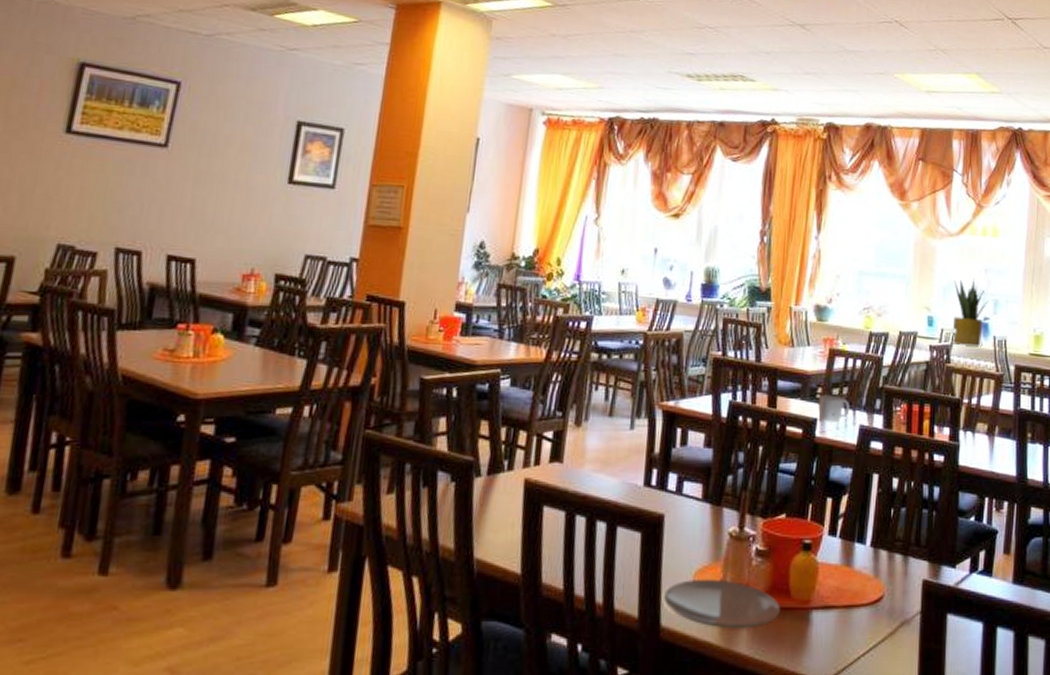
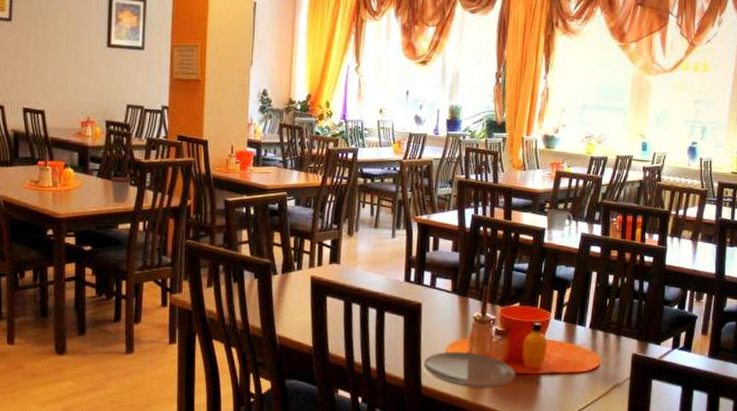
cup: none [271,341,301,381] -> present [110,173,131,204]
planter: present [953,279,989,347] -> none [664,109,697,168]

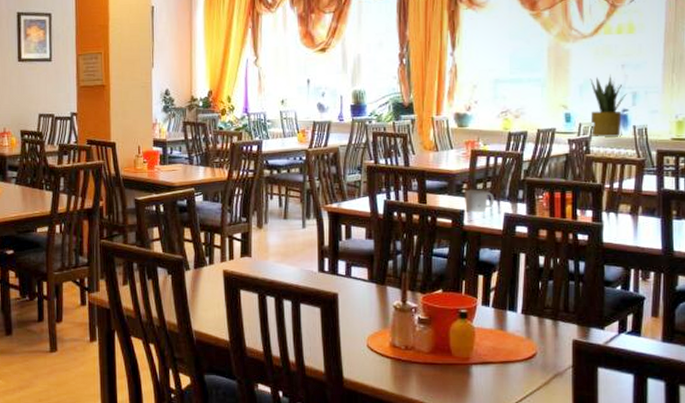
cup: present [110,173,131,204] -> none [27,179,47,208]
plate: present [423,351,516,388] -> none [343,342,443,379]
planter: none [664,109,697,168] -> present [590,75,627,137]

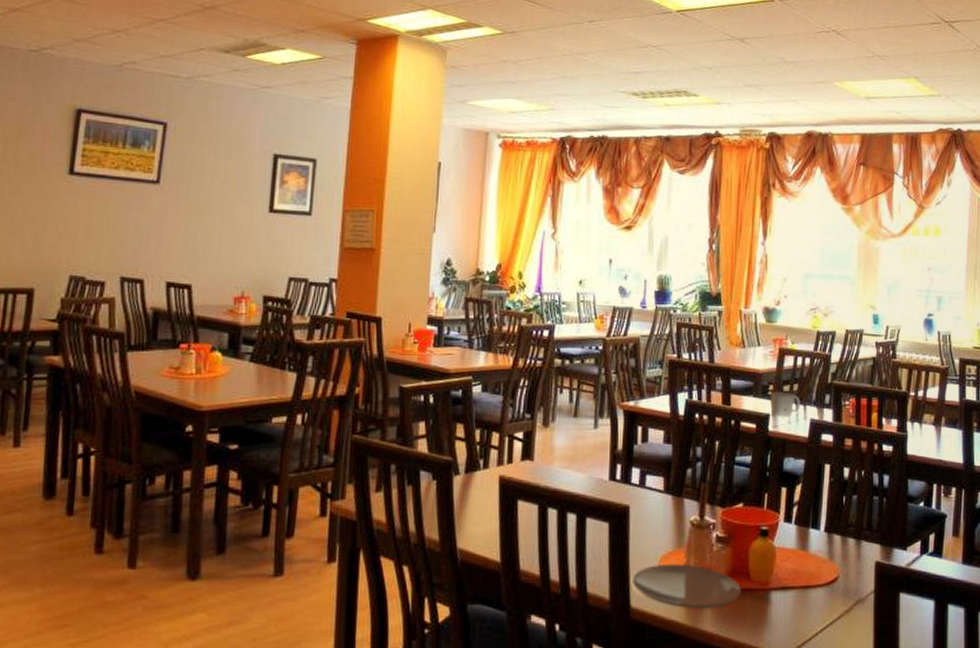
plate: none [343,342,443,379] -> present [631,563,741,608]
planter: present [590,75,627,137] -> none [898,277,933,342]

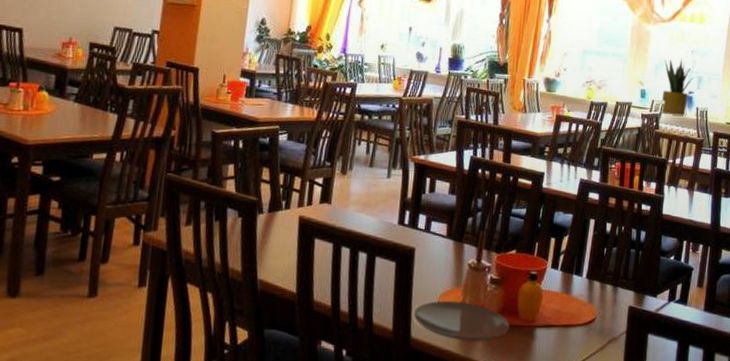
mug: present [770,391,801,417] -> none [545,153,573,177]
planter: none [898,277,933,342] -> present [662,59,694,117]

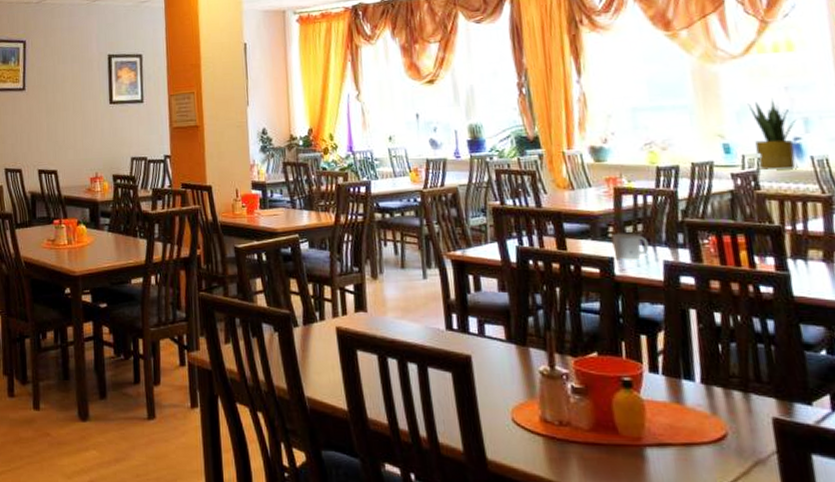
plate: present [413,300,510,341] -> none [484,415,610,463]
mug: none [545,153,573,177] -> present [611,233,649,260]

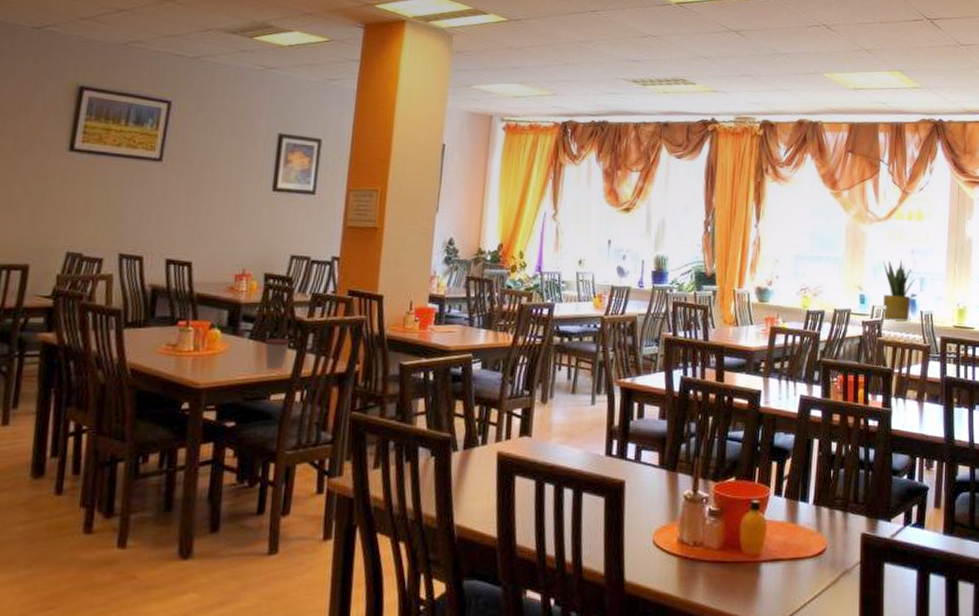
cup: none [120,226,141,258] -> present [264,334,290,370]
mug: present [611,233,649,260] -> none [762,368,791,394]

